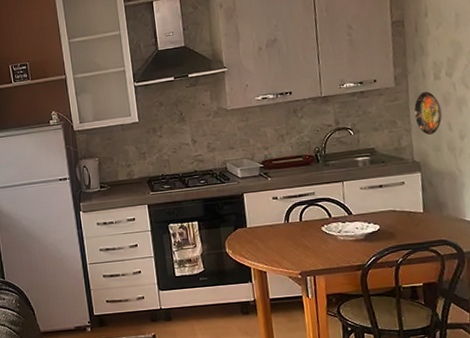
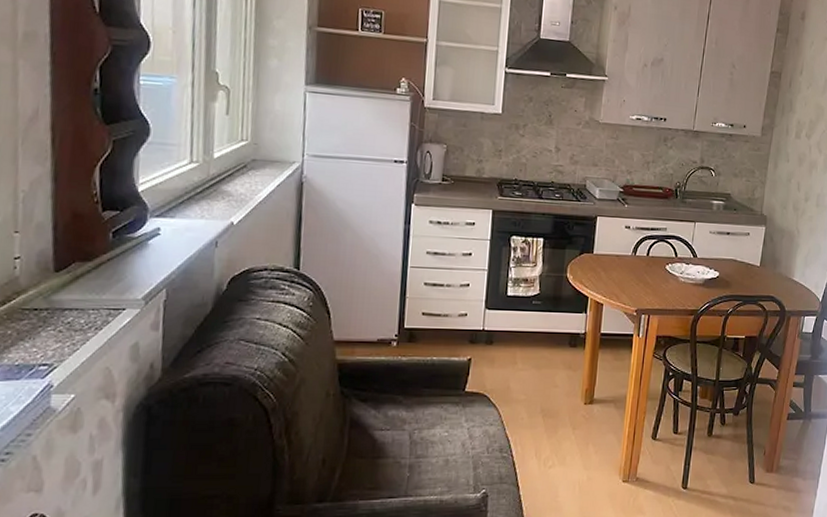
decorative plate: present [414,91,443,135] -> none [771,147,795,191]

